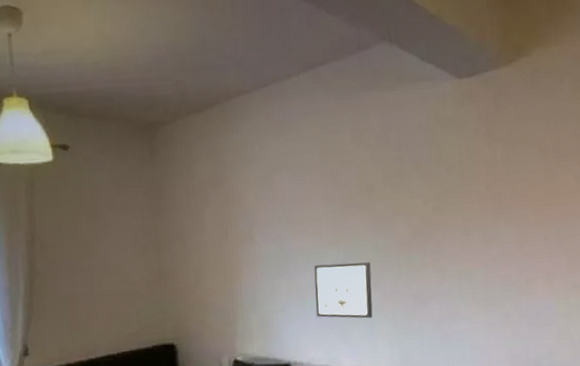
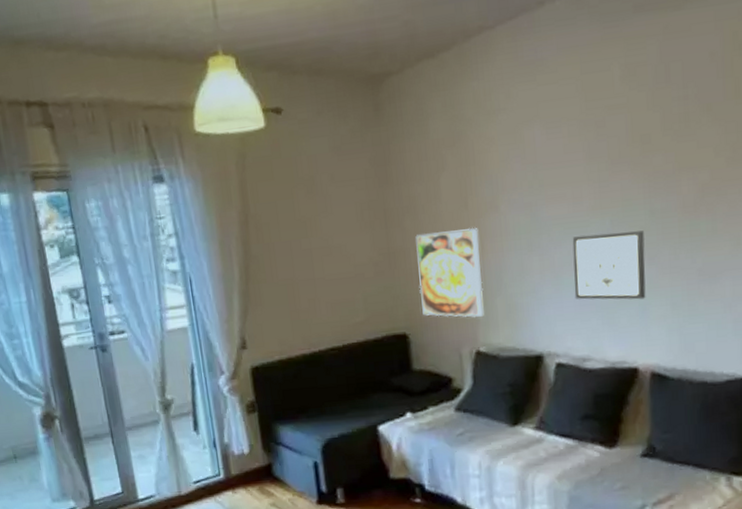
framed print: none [183,254,241,331] -> present [415,227,484,317]

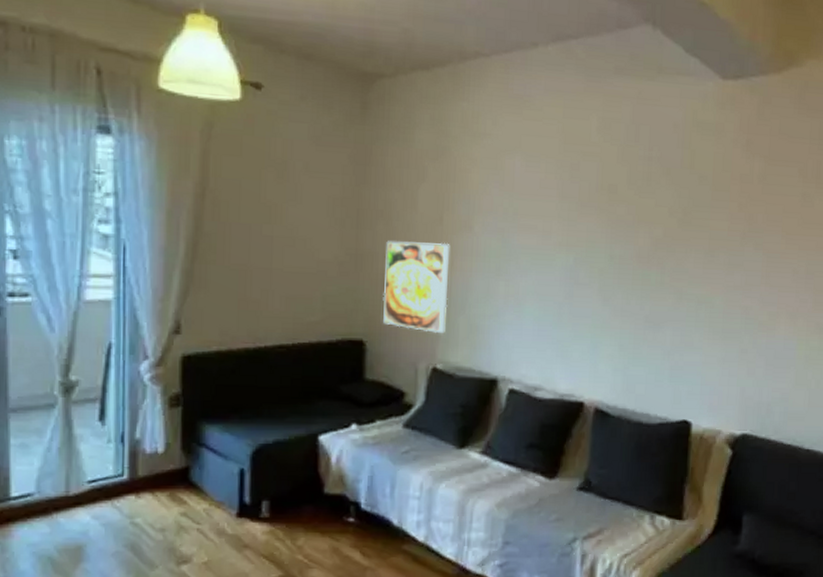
wall art: present [572,230,646,300] -> none [534,268,602,337]

